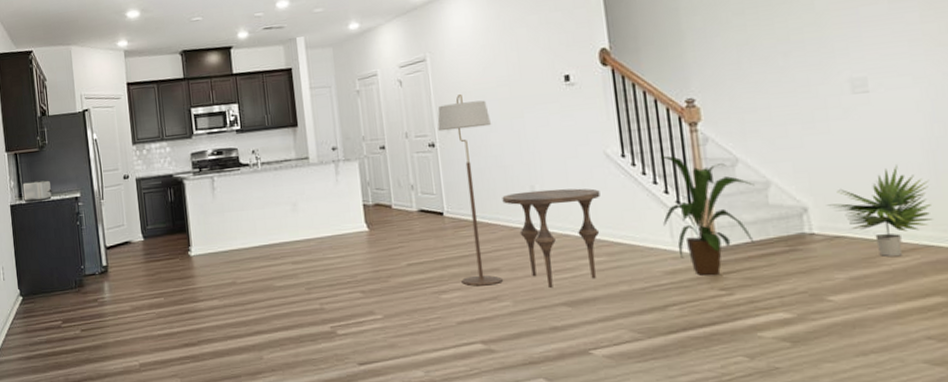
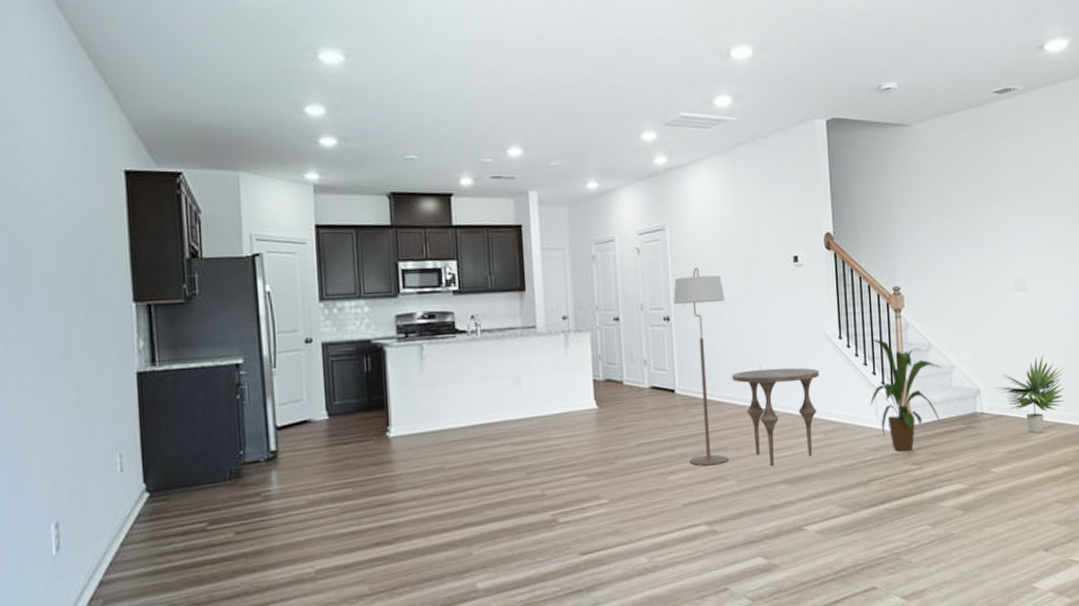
toaster: present [22,180,53,203] -> none [157,341,204,370]

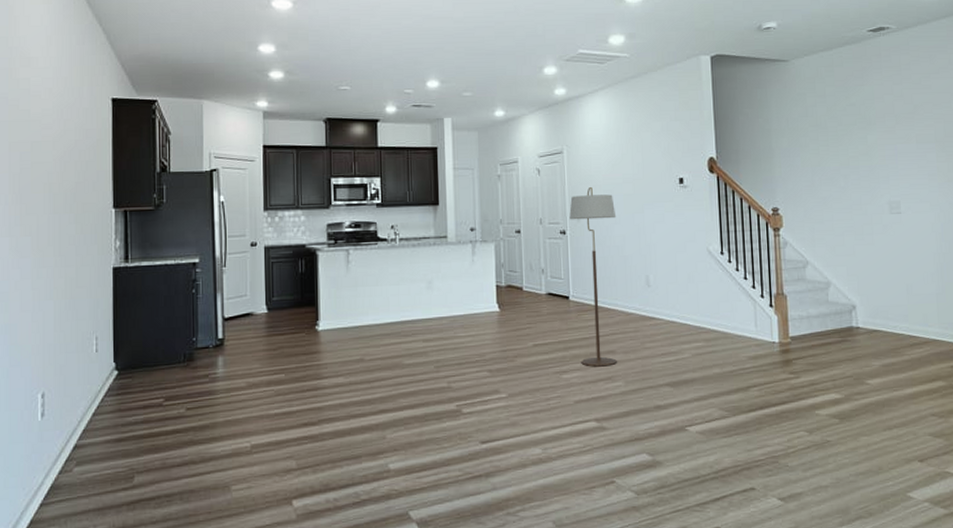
side table: present [732,367,819,466] -> none [621,279,702,369]
house plant: present [870,339,943,451] -> none [750,255,819,361]
plant: present [994,354,1065,434] -> none [869,274,939,349]

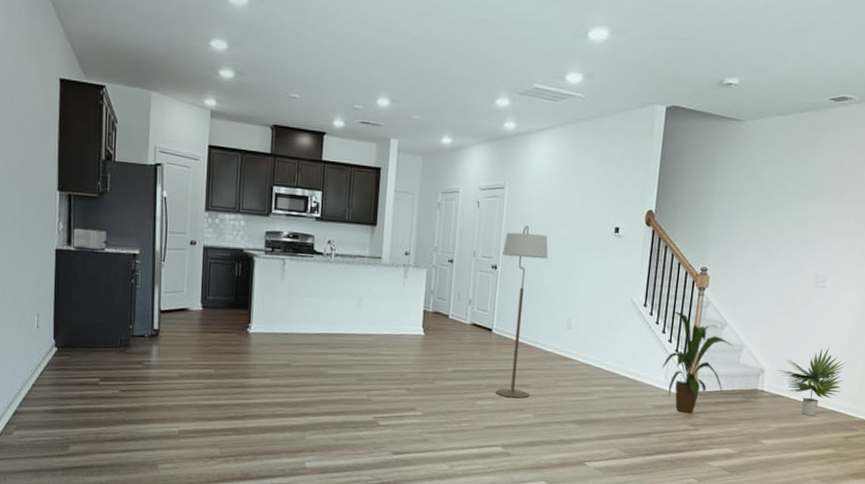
toaster: none [130,242,167,266] -> present [73,228,109,252]
house plant: none [750,255,819,361] -> present [662,311,733,413]
plant: none [869,274,939,349] -> present [778,347,846,417]

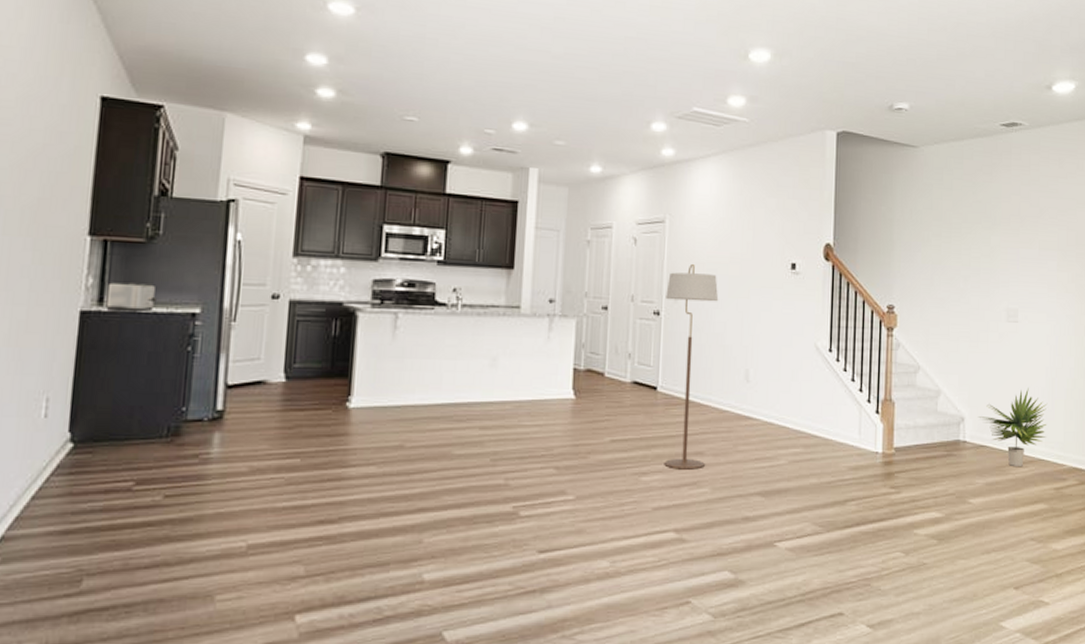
house plant: present [662,311,733,413] -> none [854,355,929,473]

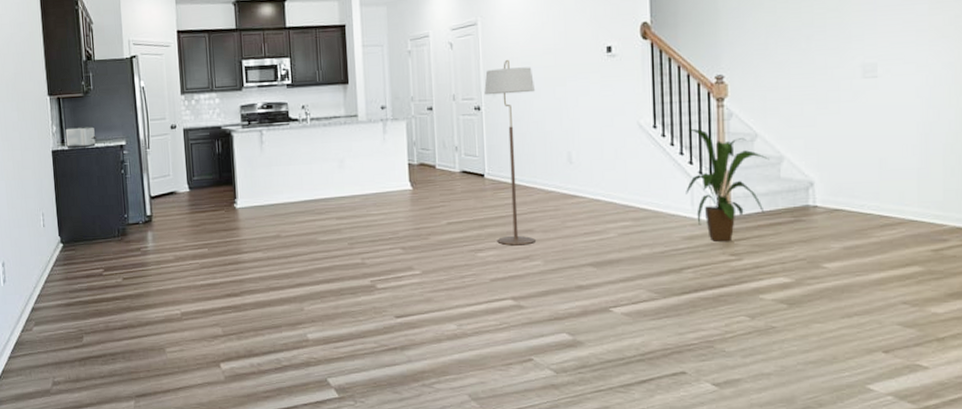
house plant: none [854,355,929,473] -> present [686,128,770,241]
plant: present [979,388,1048,467] -> none [831,146,920,230]

